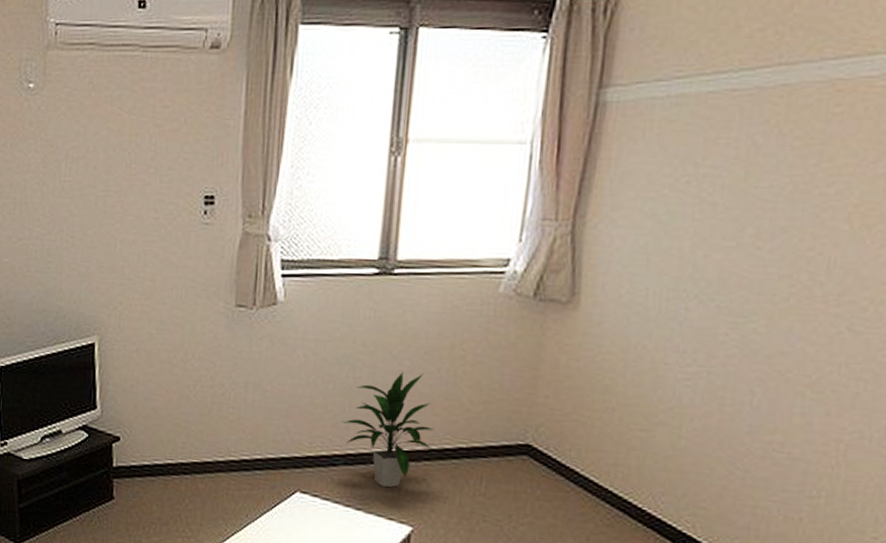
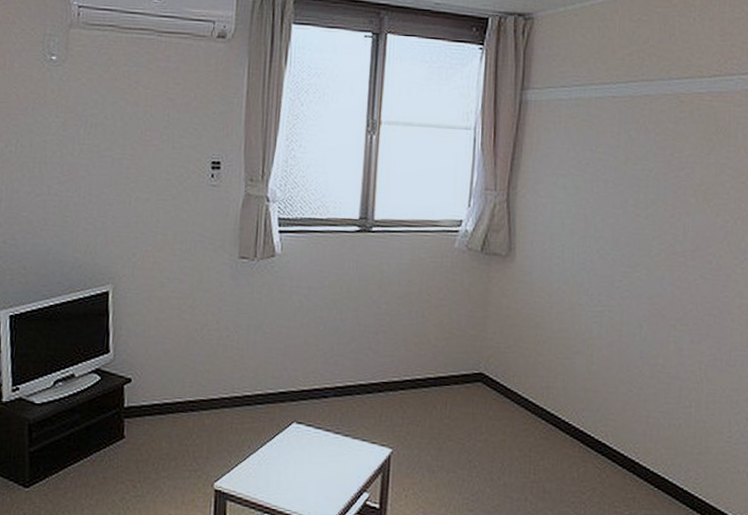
indoor plant: present [341,372,434,488] -> none [331,314,408,415]

